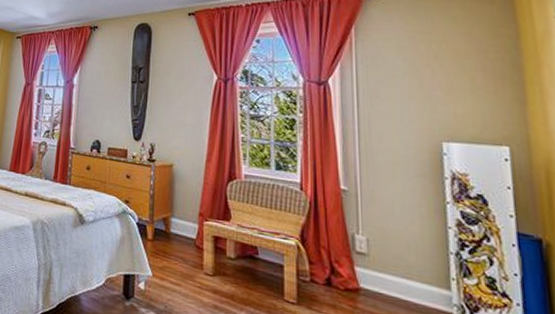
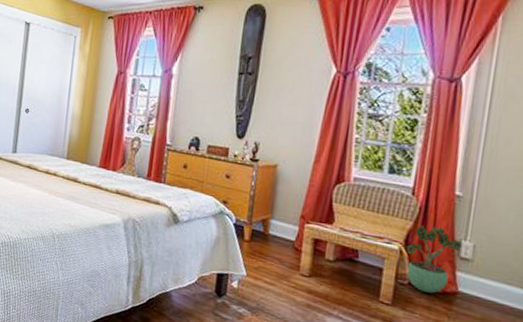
potted plant: none [302,220,355,291] -> present [405,225,462,294]

